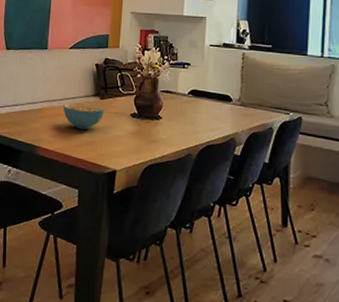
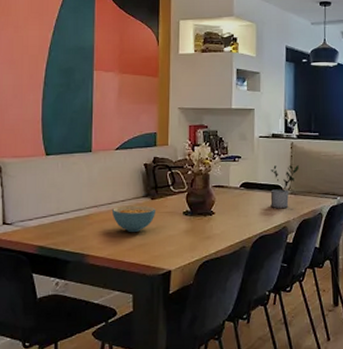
potted plant: none [219,75,250,119] -> present [270,165,299,208]

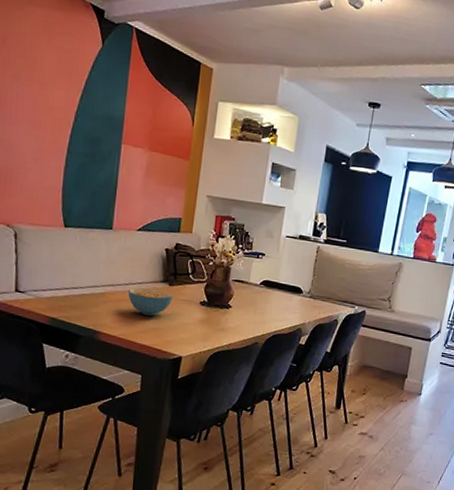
potted plant: present [270,165,299,208] -> none [288,268,322,310]

